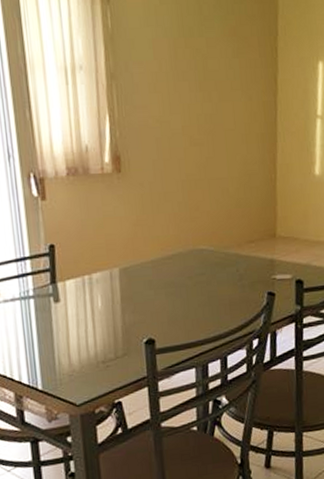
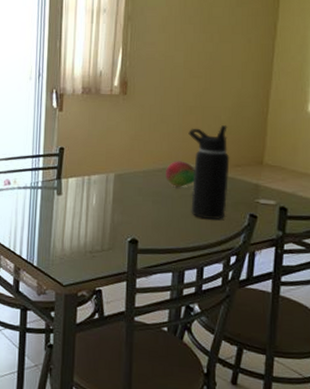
fruit: none [176,244,209,274] -> present [166,161,195,187]
water bottle: none [196,198,244,305] -> present [188,125,230,220]

